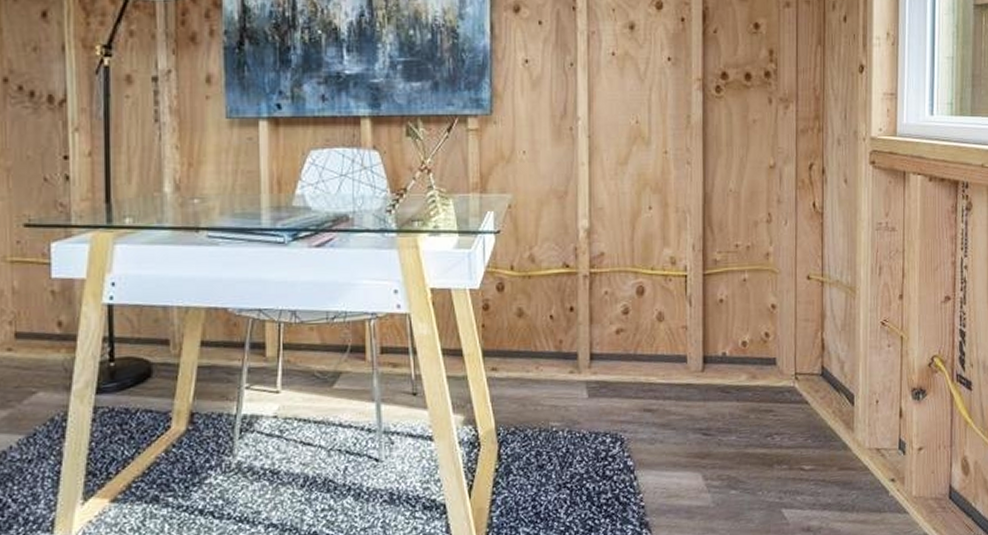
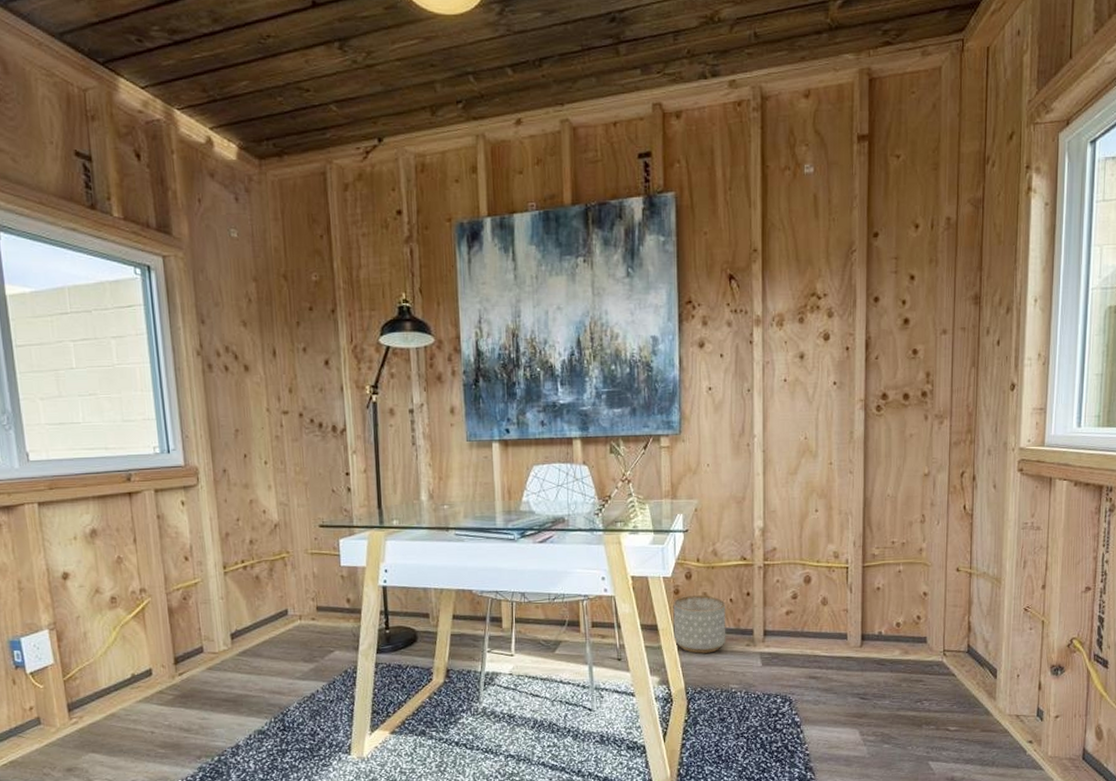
planter: none [481,311,546,384] -> present [673,595,726,654]

